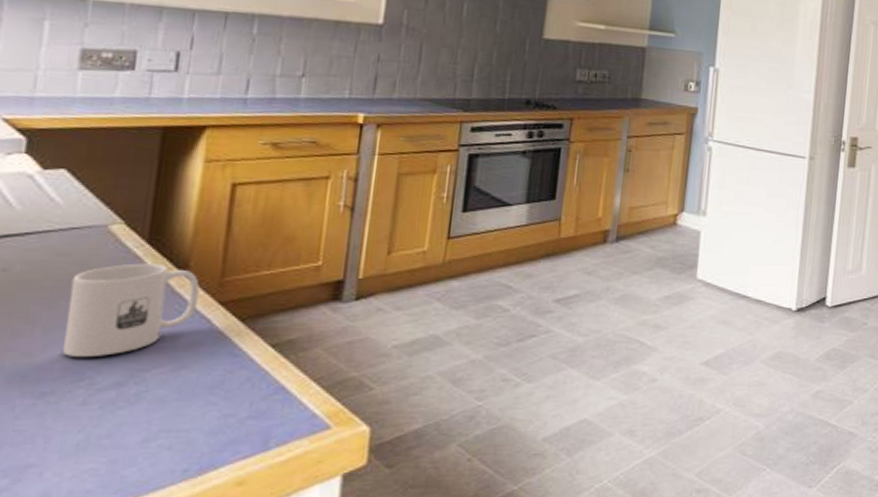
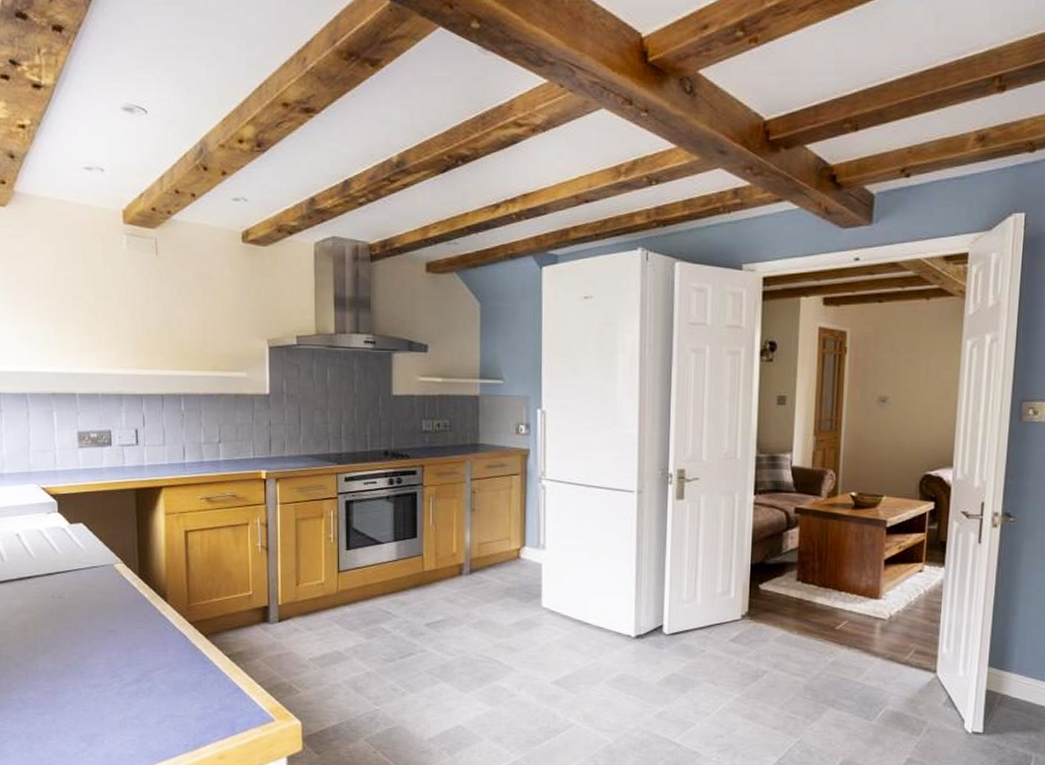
mug: present [63,263,200,358] -> none [99,592,176,661]

